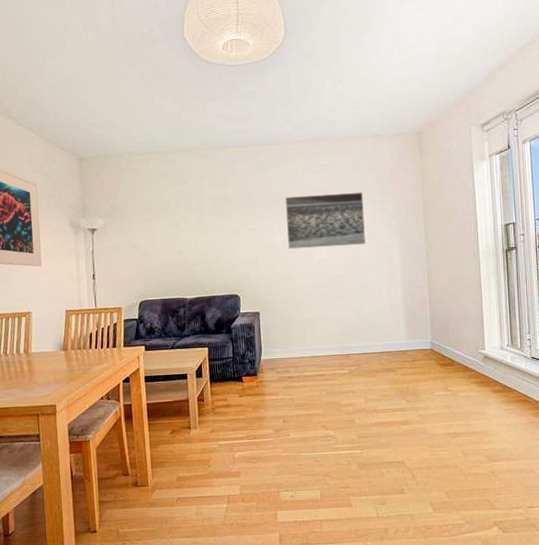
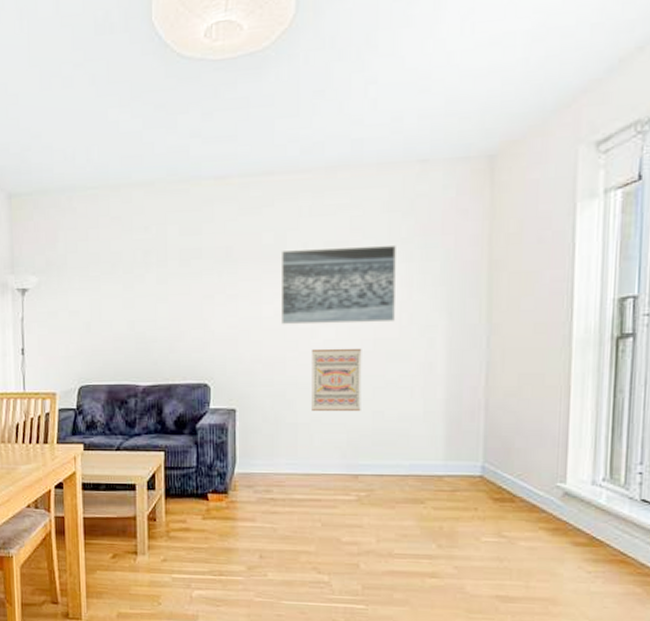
wall art: none [311,263,348,310] -> present [312,348,362,411]

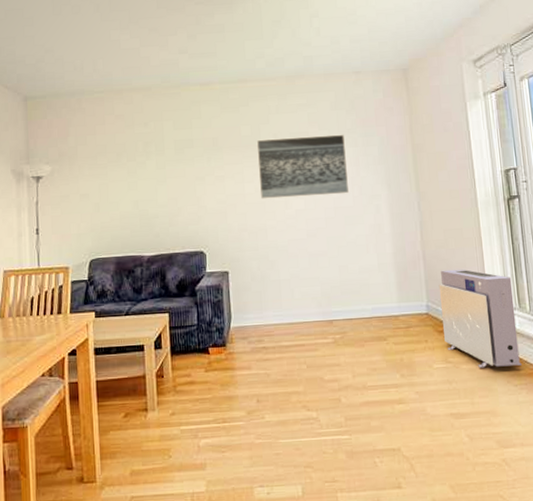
wall art: present [312,348,362,411] -> none [287,215,330,269]
air purifier: none [499,425,605,549] -> present [438,269,522,368]

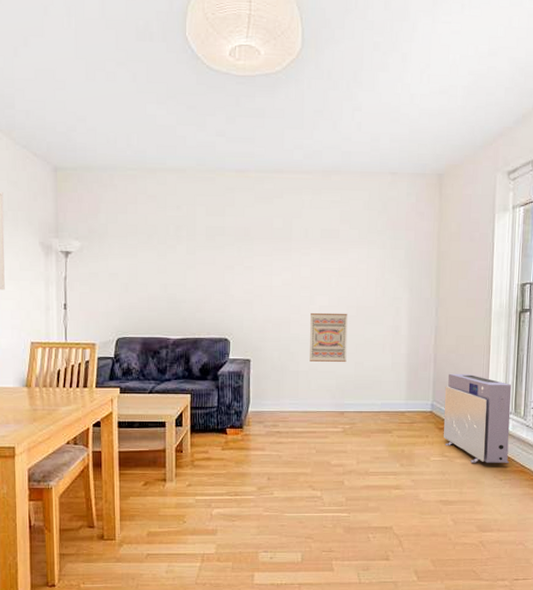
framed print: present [256,134,349,199] -> none [286,233,374,294]
wall art: none [287,215,330,269] -> present [310,312,348,362]

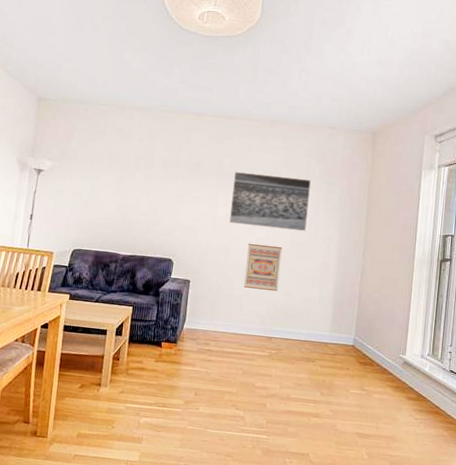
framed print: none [286,233,374,294] -> present [228,172,311,232]
air purifier: present [443,373,512,463] -> none [363,311,431,403]

